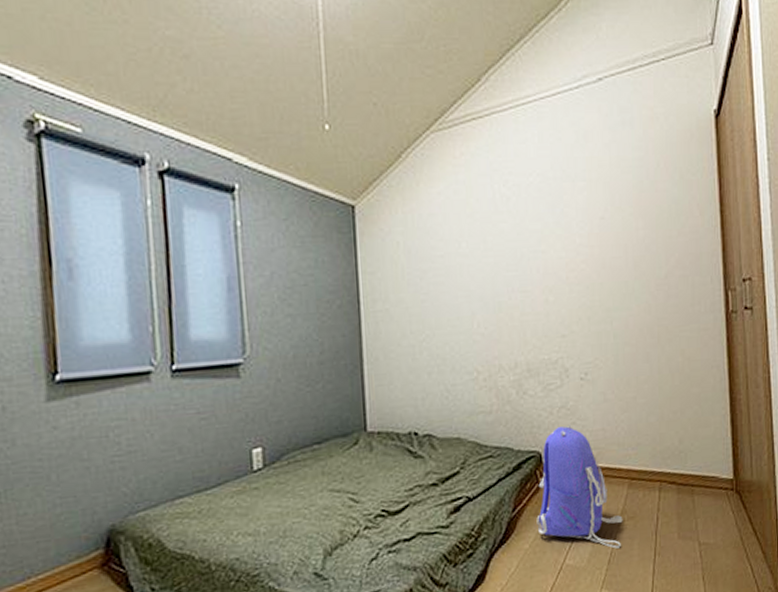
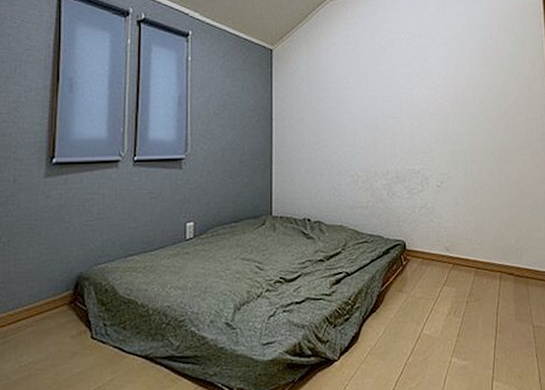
backpack: present [536,425,623,549] -> none [400,221,470,324]

